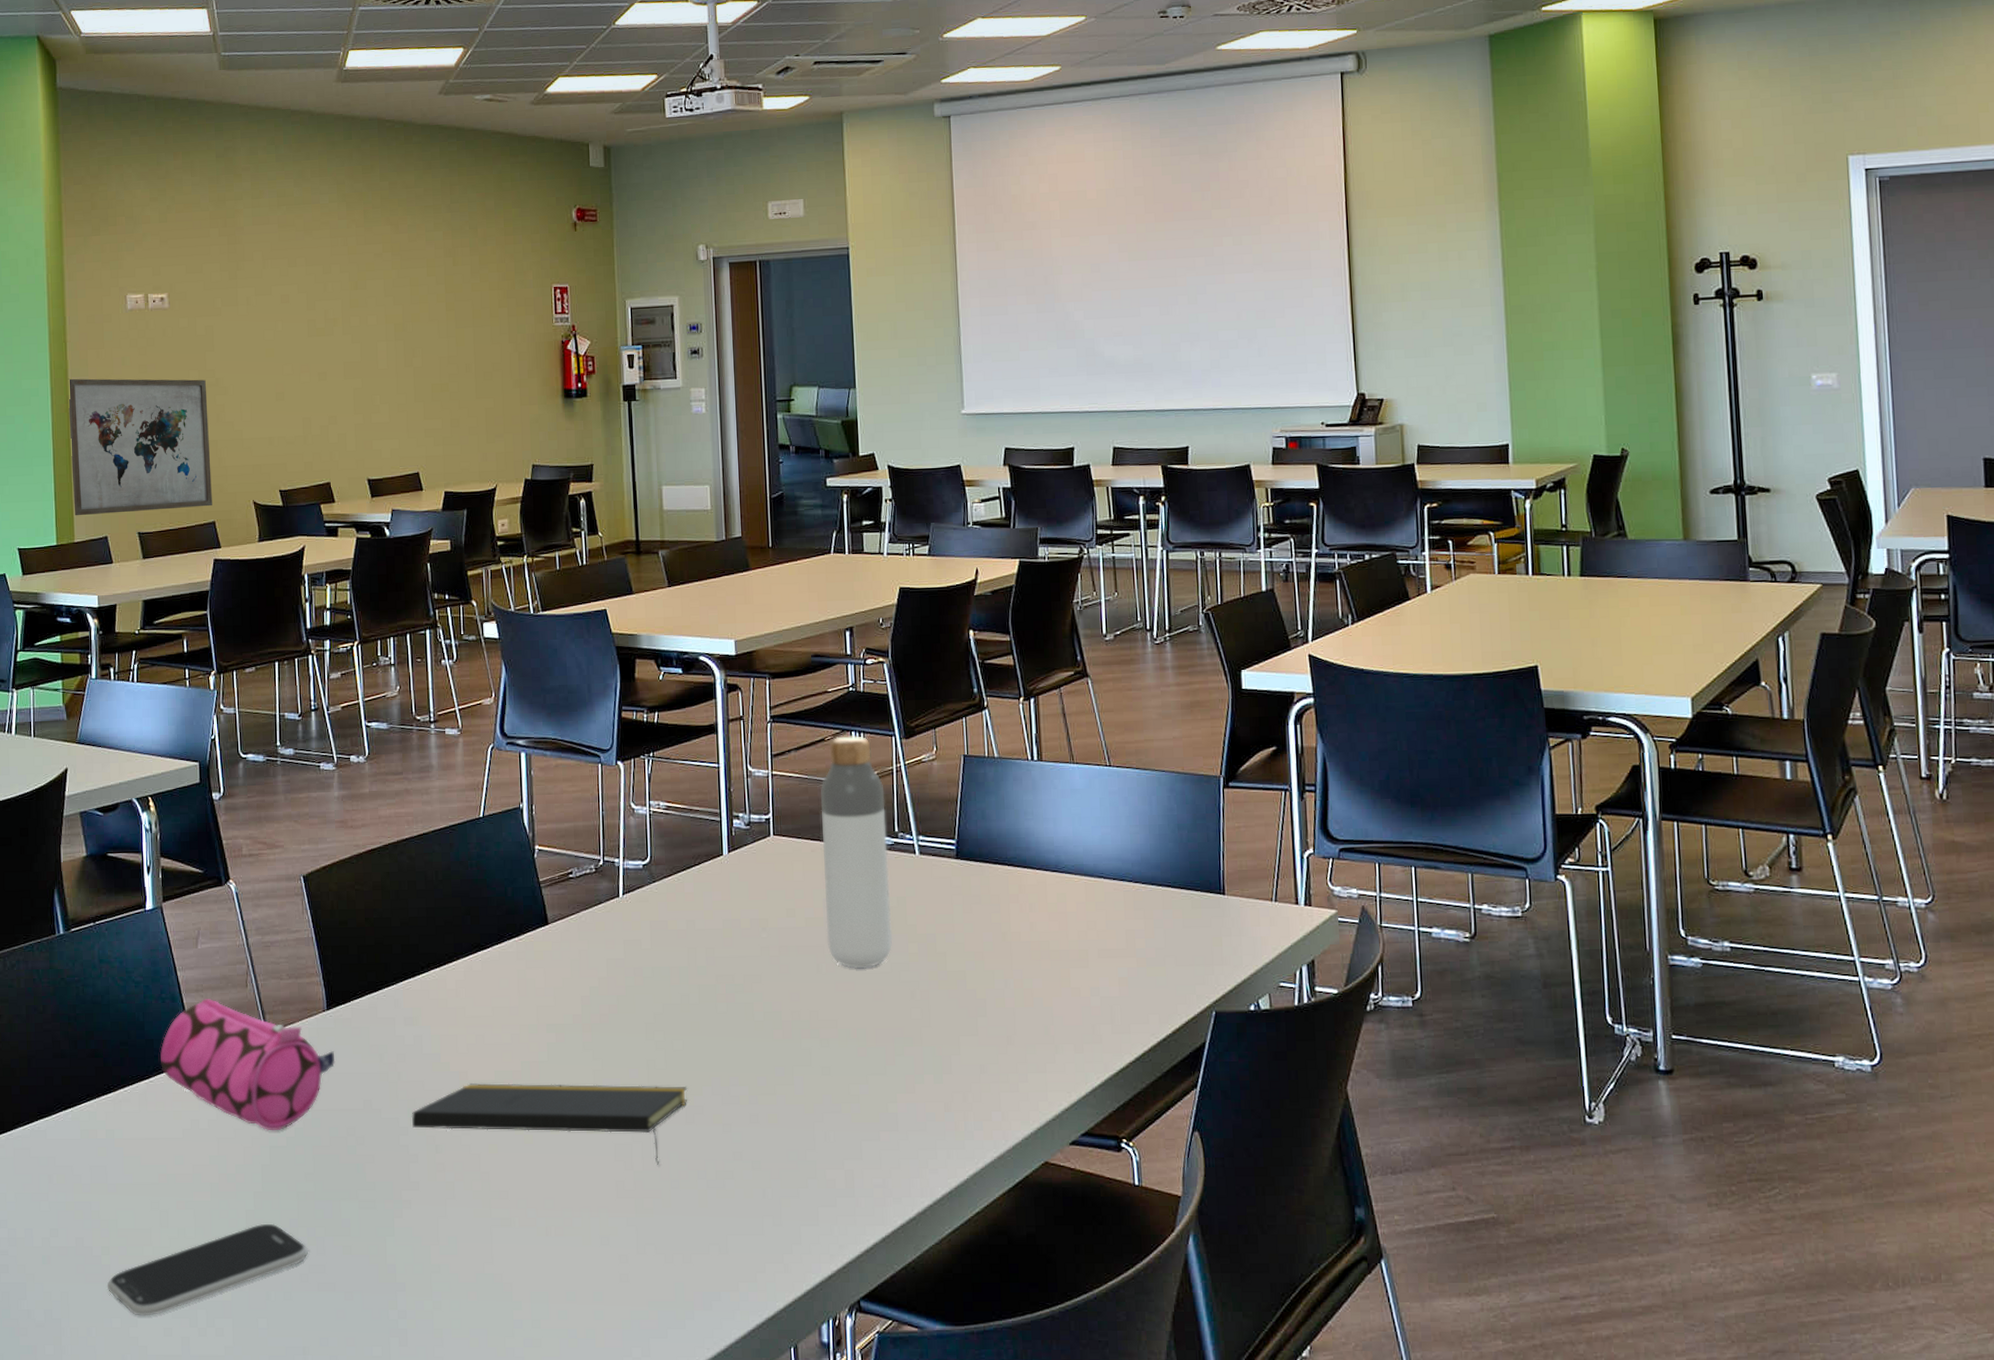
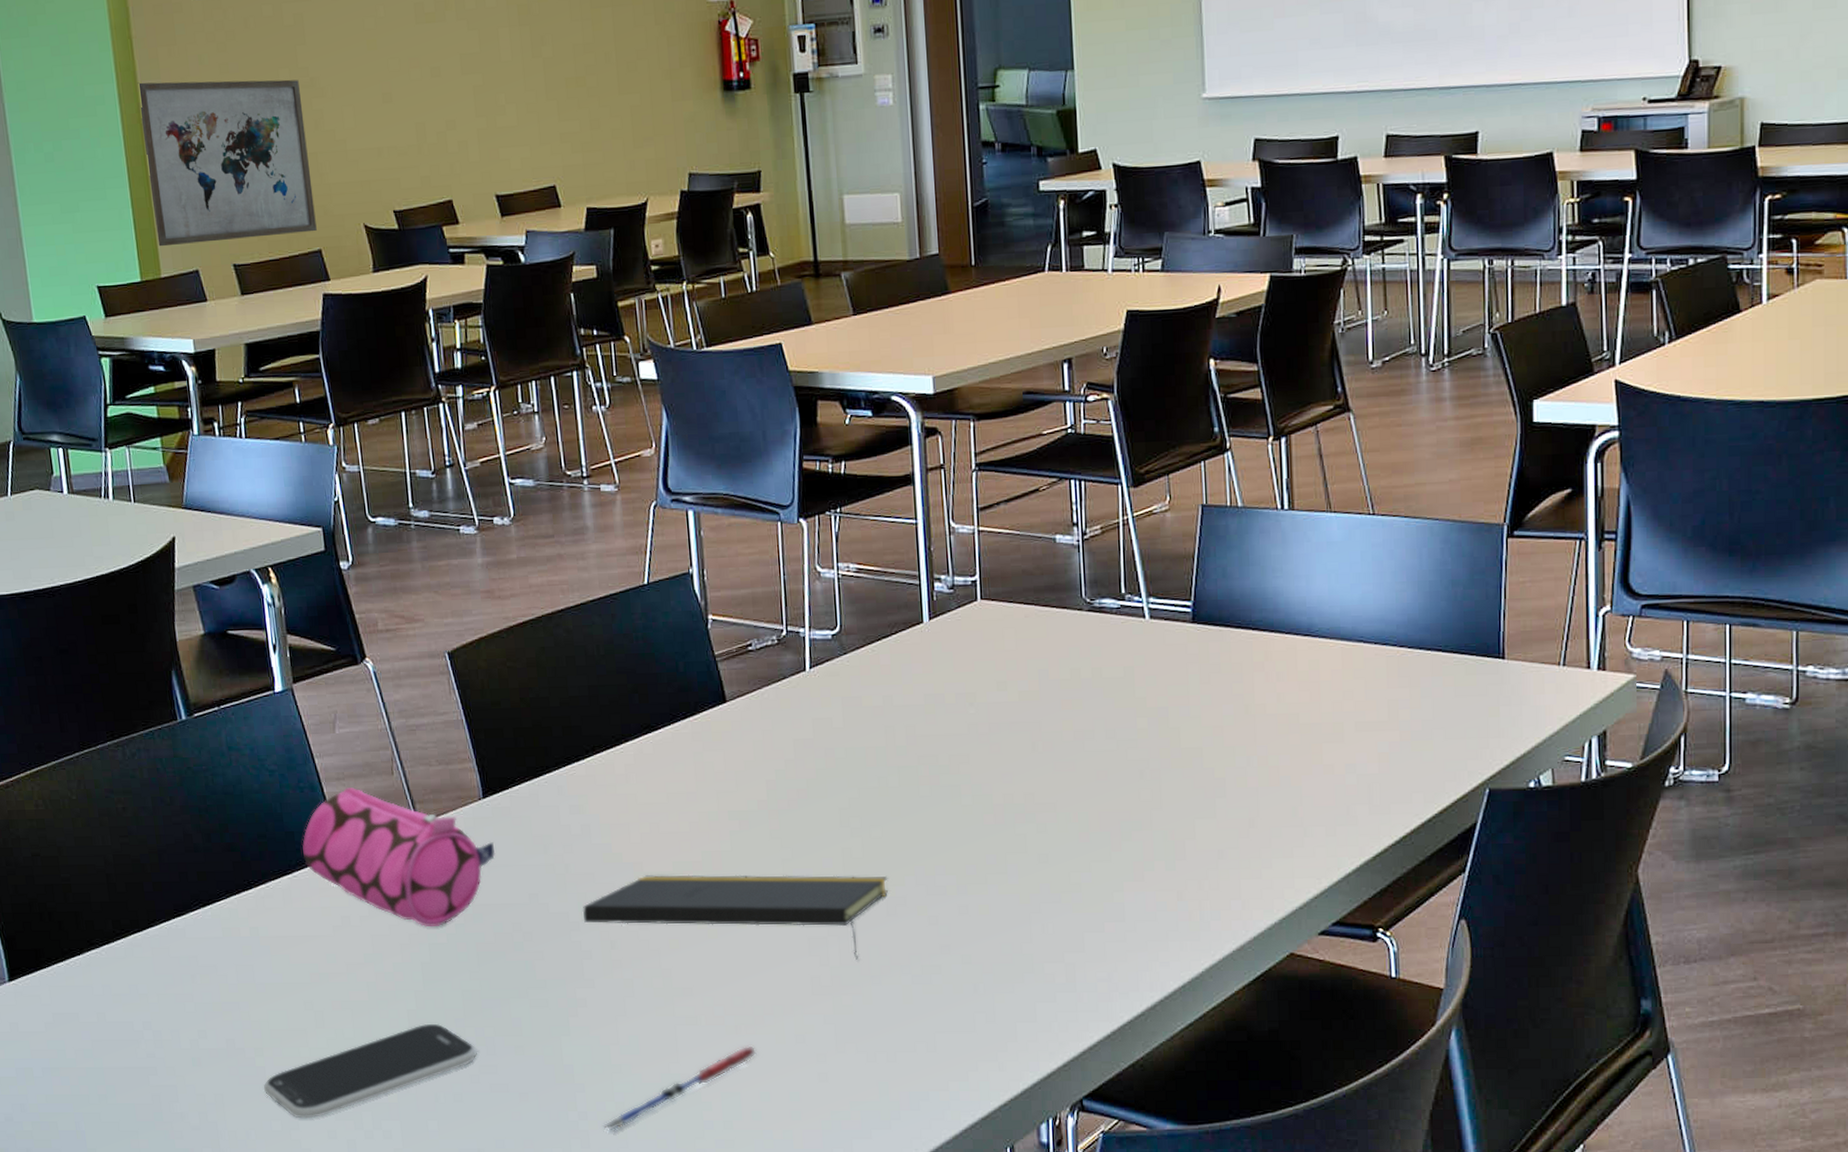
pen: none [419,1247,566,1331] -> present [602,1045,758,1132]
bottle: present [821,736,893,968] -> none [1035,484,1119,746]

